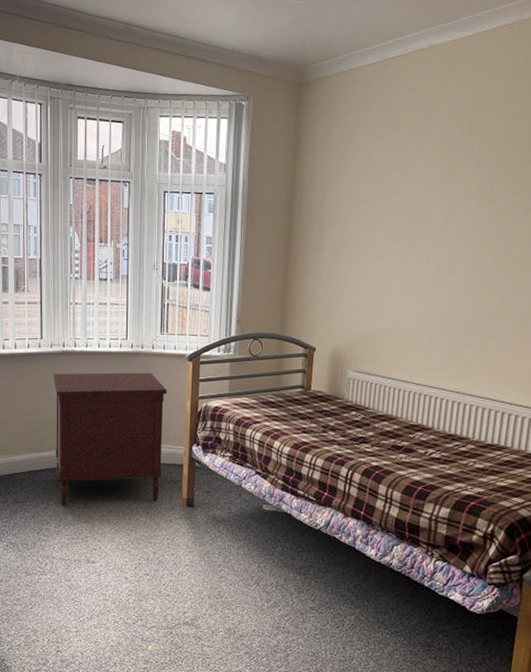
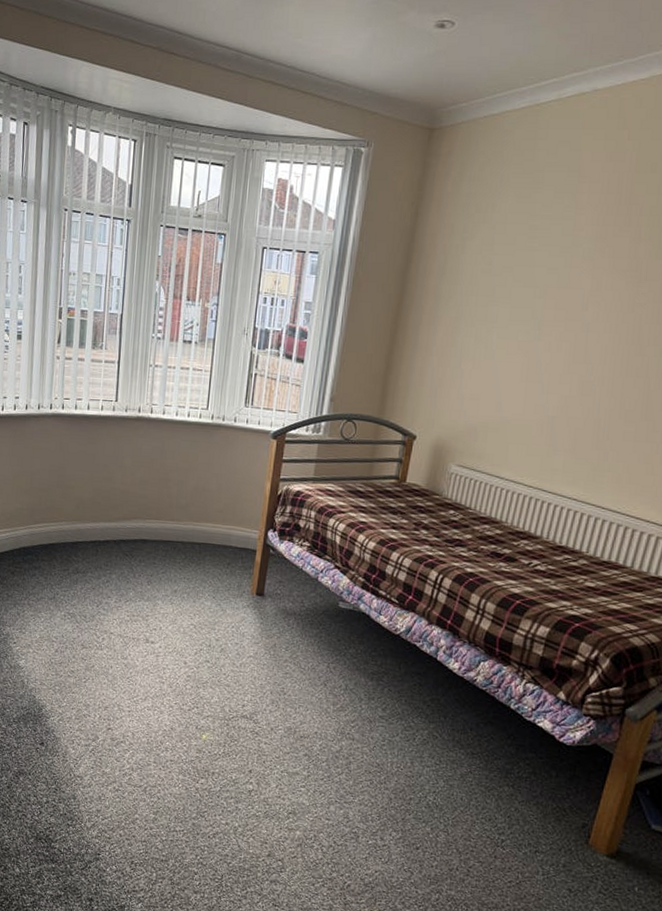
dresser: present [53,372,167,506] -> none [121,440,246,586]

